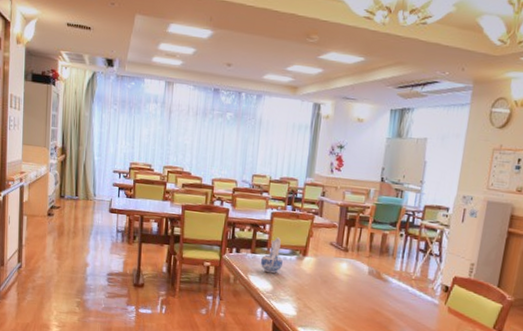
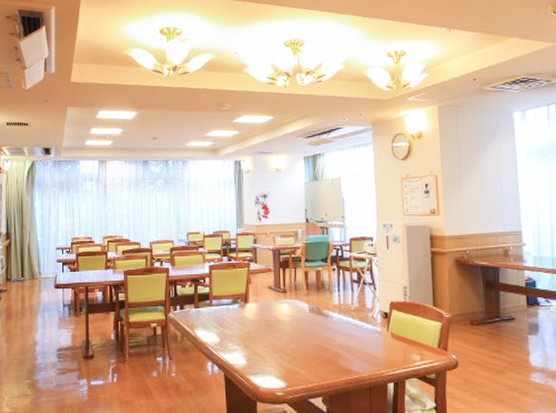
ceramic pitcher: present [260,237,284,274] -> none [204,288,227,325]

